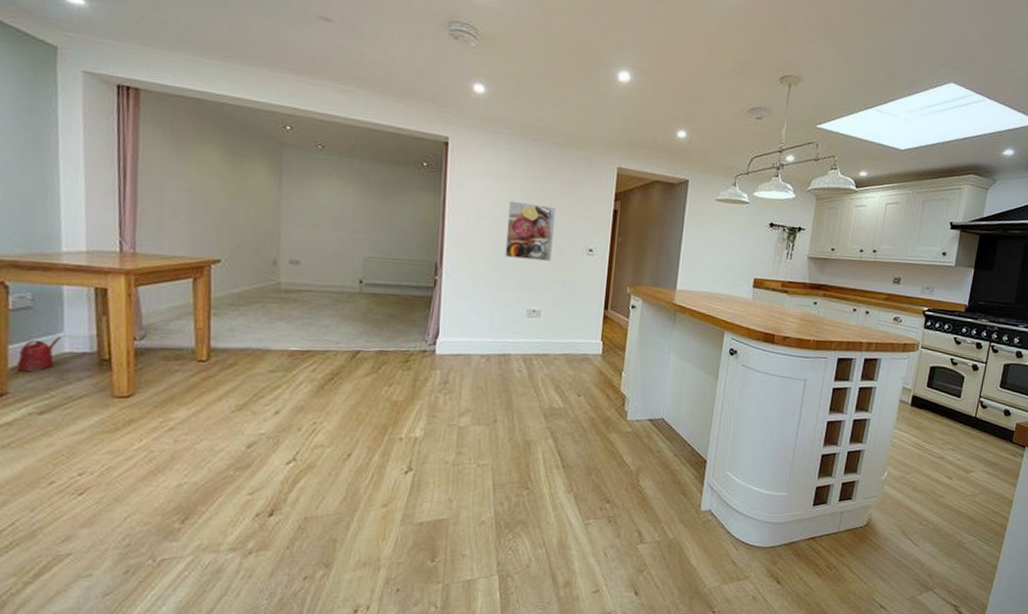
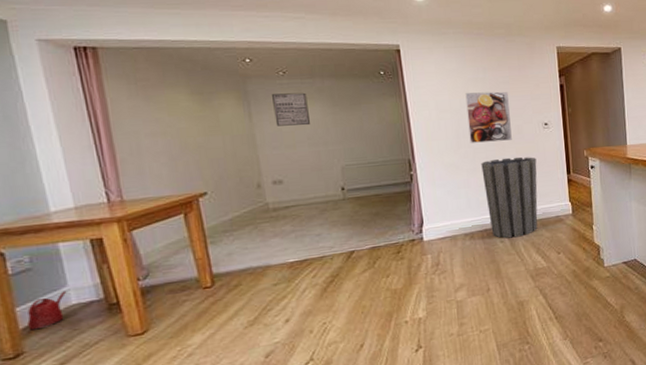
wall art: none [304,168,342,208] -> present [272,92,310,126]
trash can: none [510,279,573,370] -> present [481,157,538,239]

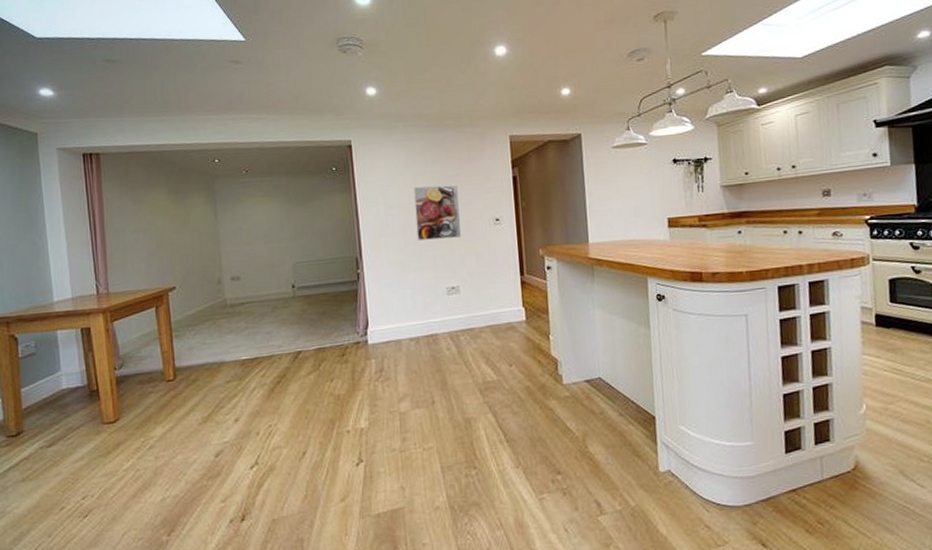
watering can: present [27,290,66,331] -> none [28,375,59,411]
wall art: present [272,92,310,126] -> none [235,190,267,223]
trash can: present [481,157,538,239] -> none [428,255,488,346]

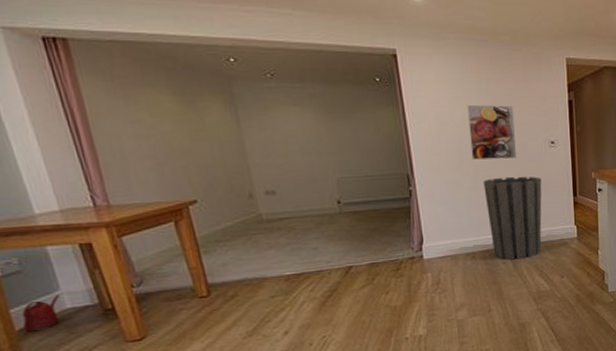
watering can: none [28,375,59,411] -> present [22,294,60,332]
trash can: none [428,255,488,346] -> present [483,176,542,260]

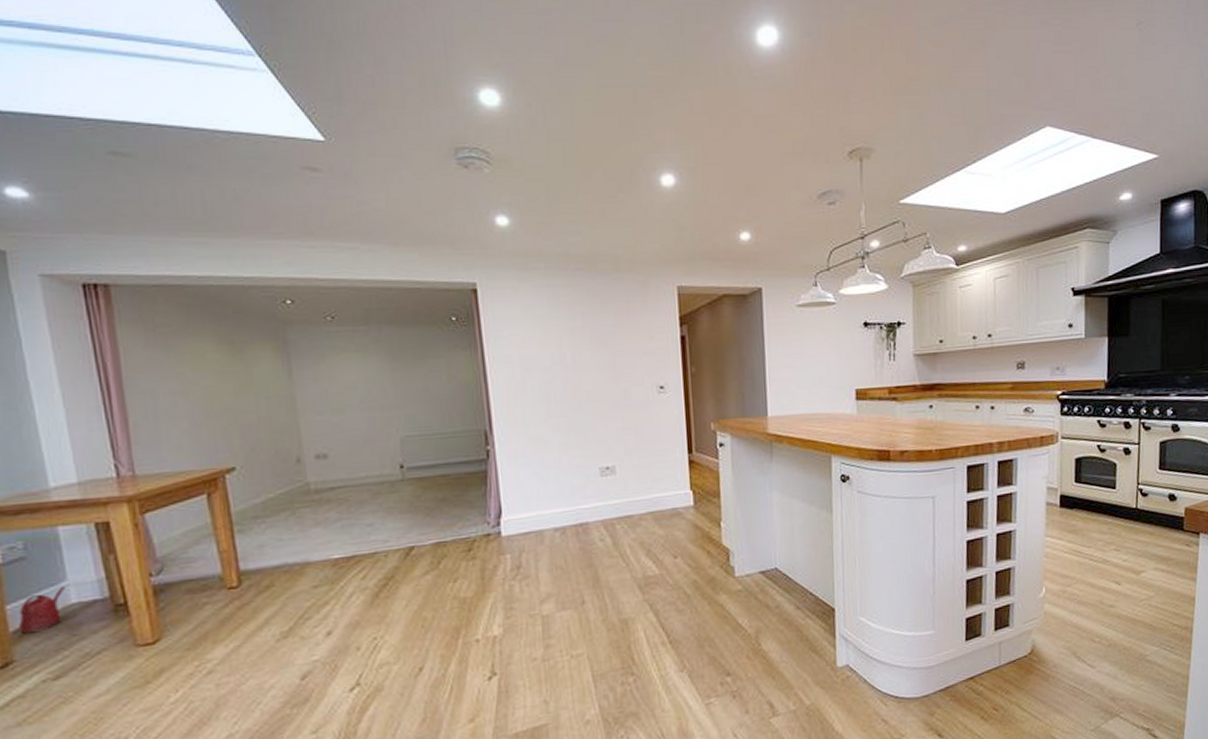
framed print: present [467,104,516,160] -> none [558,344,617,411]
trash can: present [483,176,542,260] -> none [577,429,649,536]

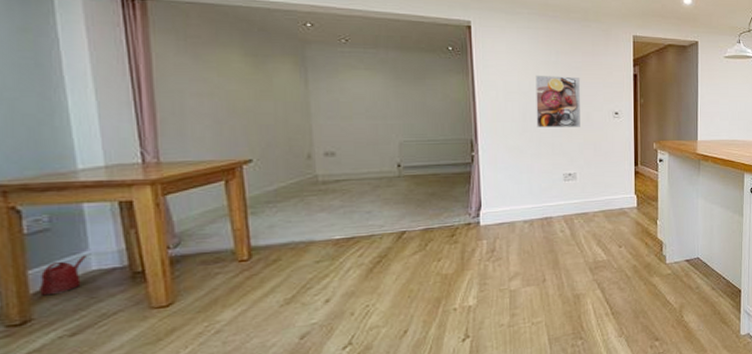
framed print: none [558,344,617,411] -> present [535,75,581,127]

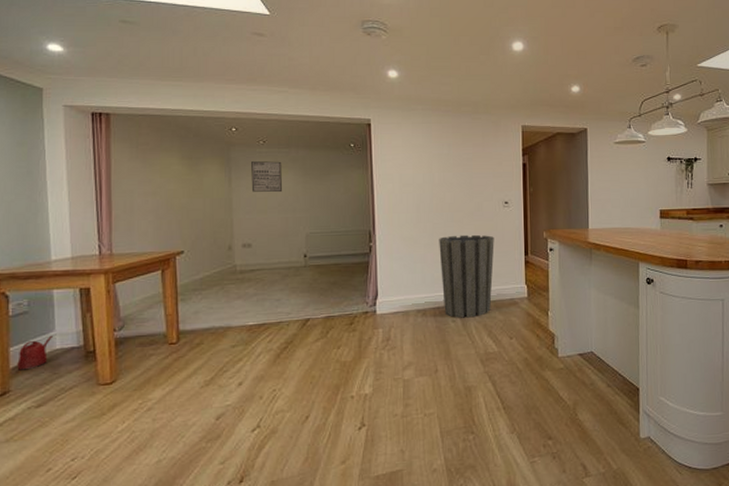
wall art: none [332,62,370,97] -> present [251,161,282,193]
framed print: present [535,75,581,127] -> none [429,167,471,218]
trash can: none [546,145,604,228] -> present [439,234,494,318]

